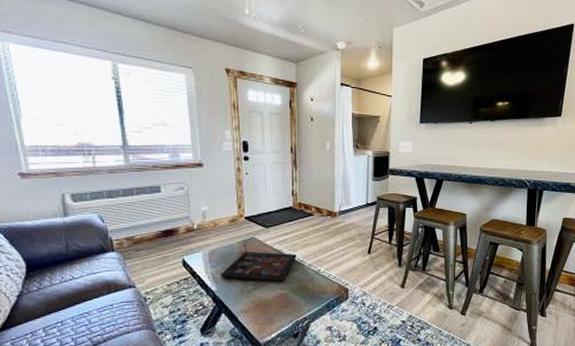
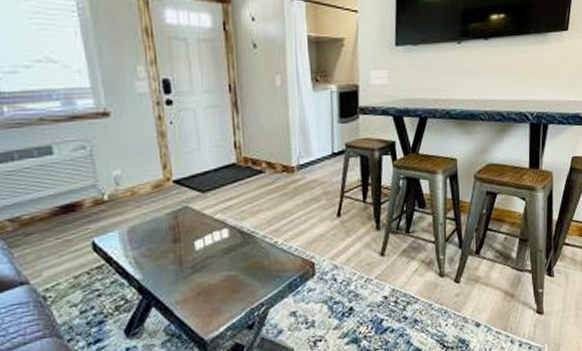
decorative tray: present [221,251,297,282] -> none [146,223,246,263]

